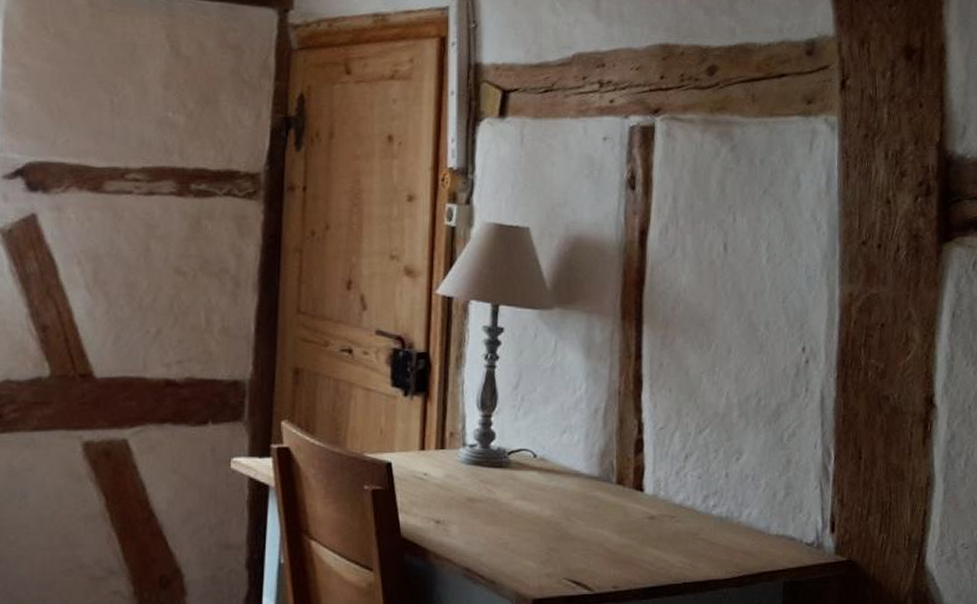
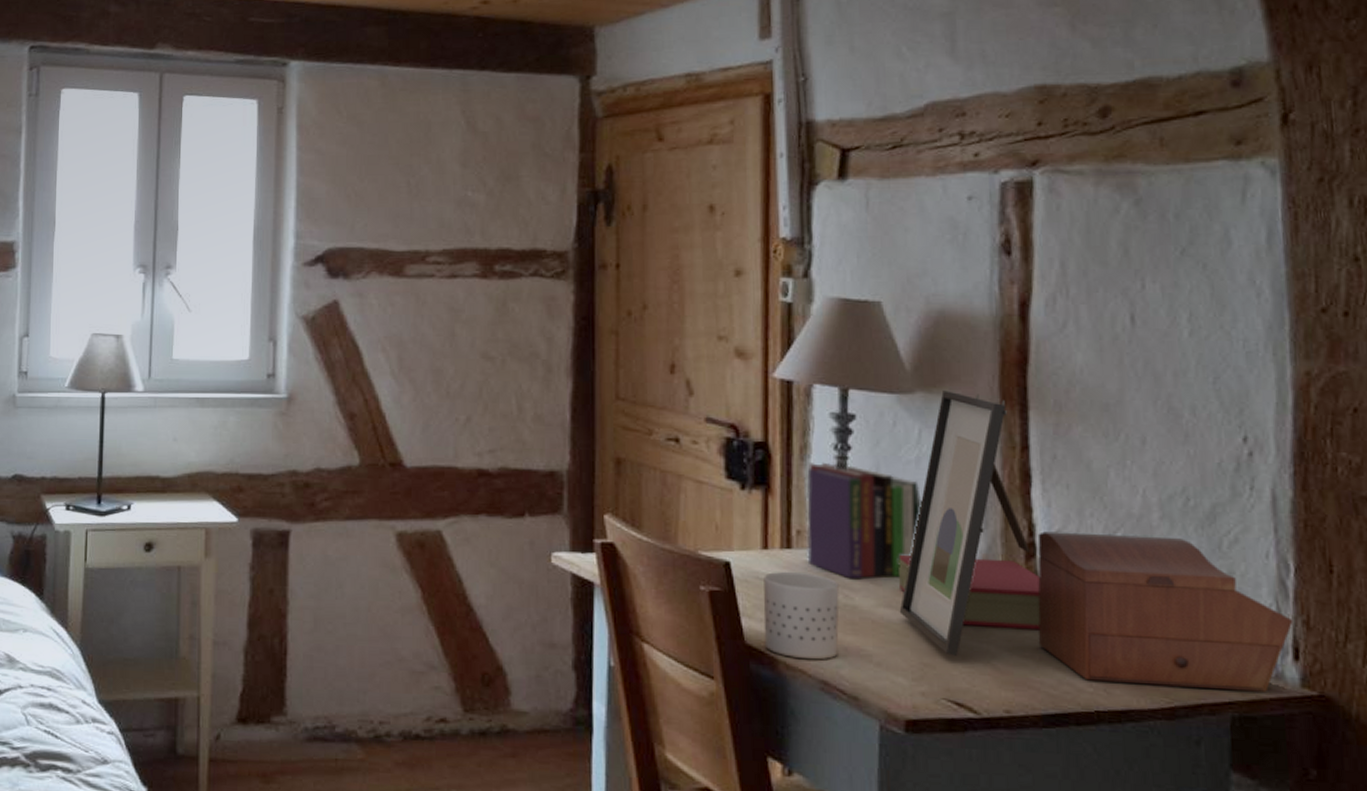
mug: none [418,469,483,549] -> present [763,571,840,660]
books: none [458,370,554,475] -> present [806,462,921,580]
picture frame: none [532,307,639,540] -> present [899,391,1030,656]
book: none [532,452,645,514] -> present [898,554,1041,629]
sewing box: none [641,429,832,560] -> present [1037,531,1294,692]

